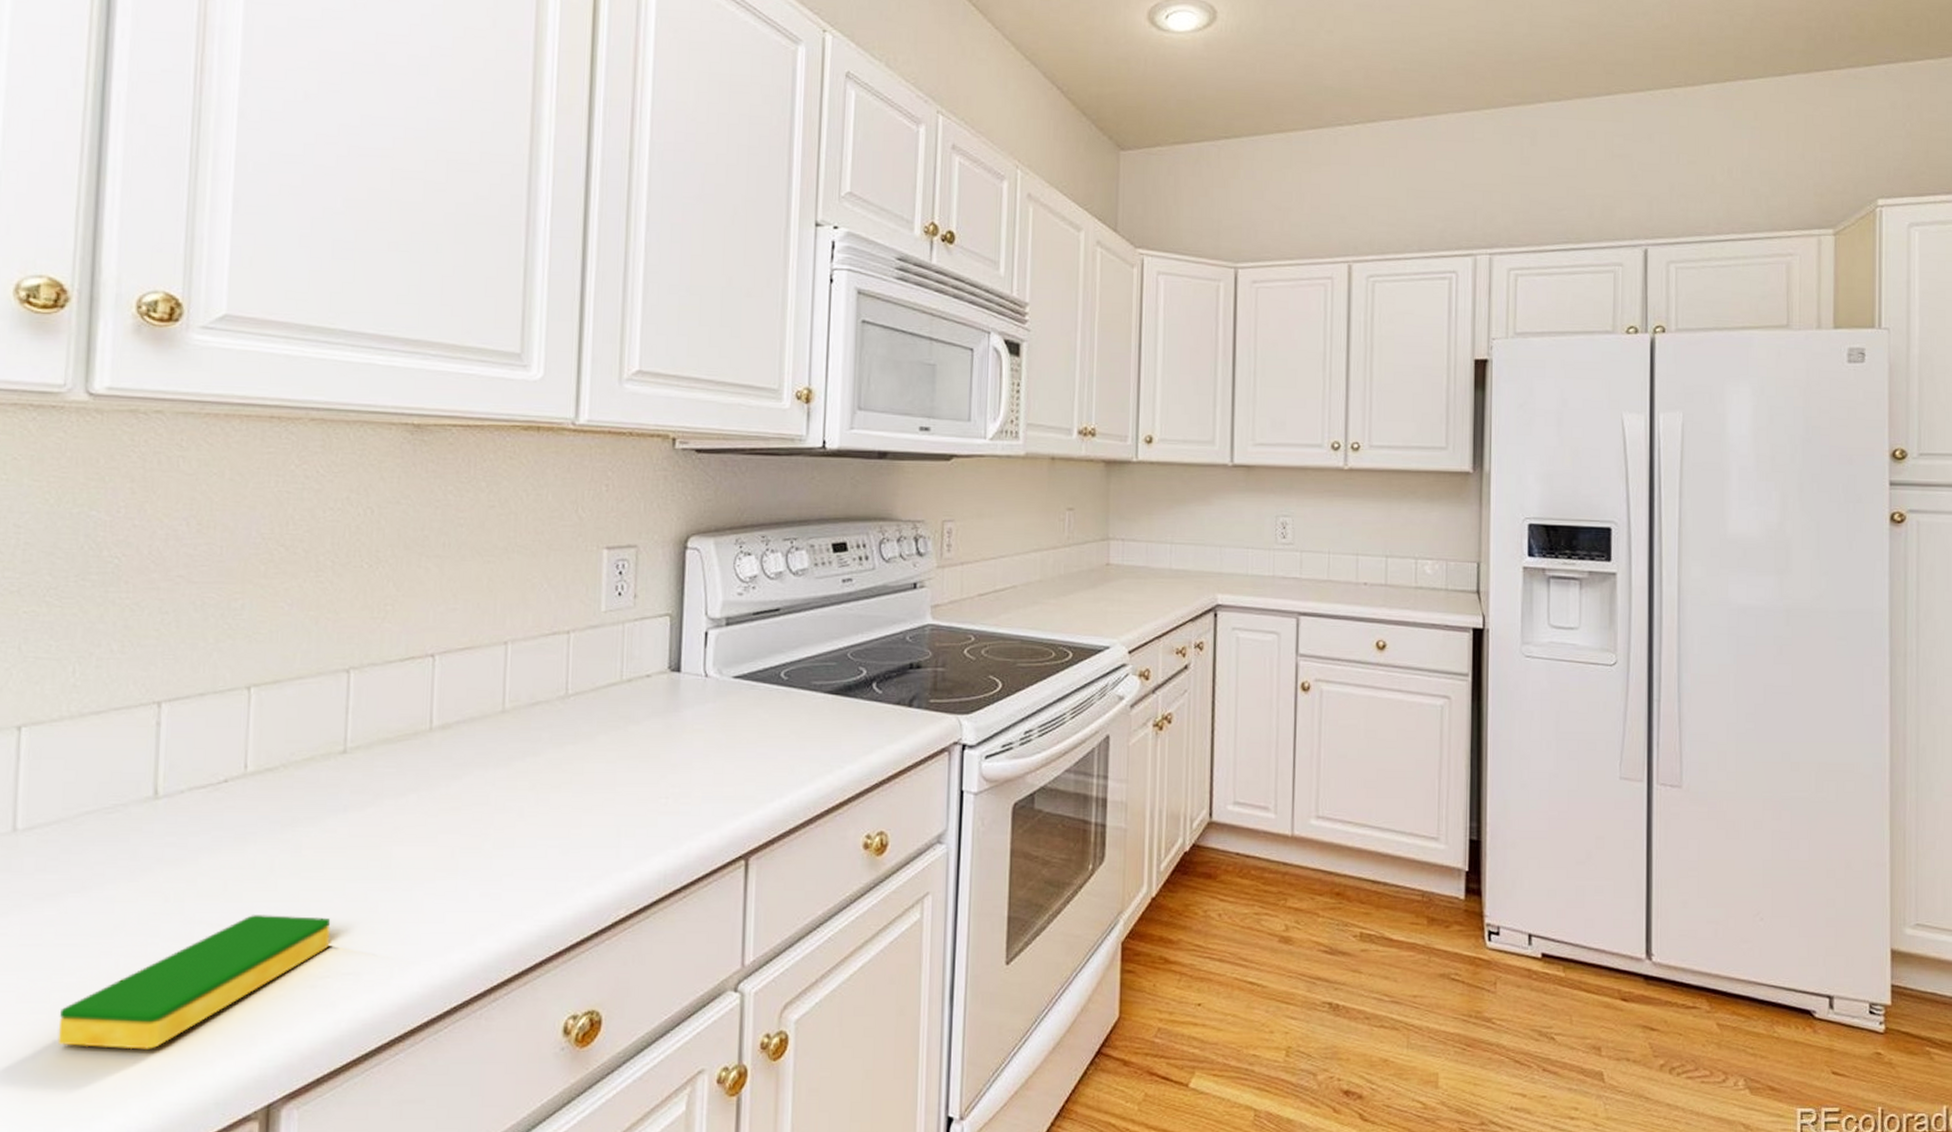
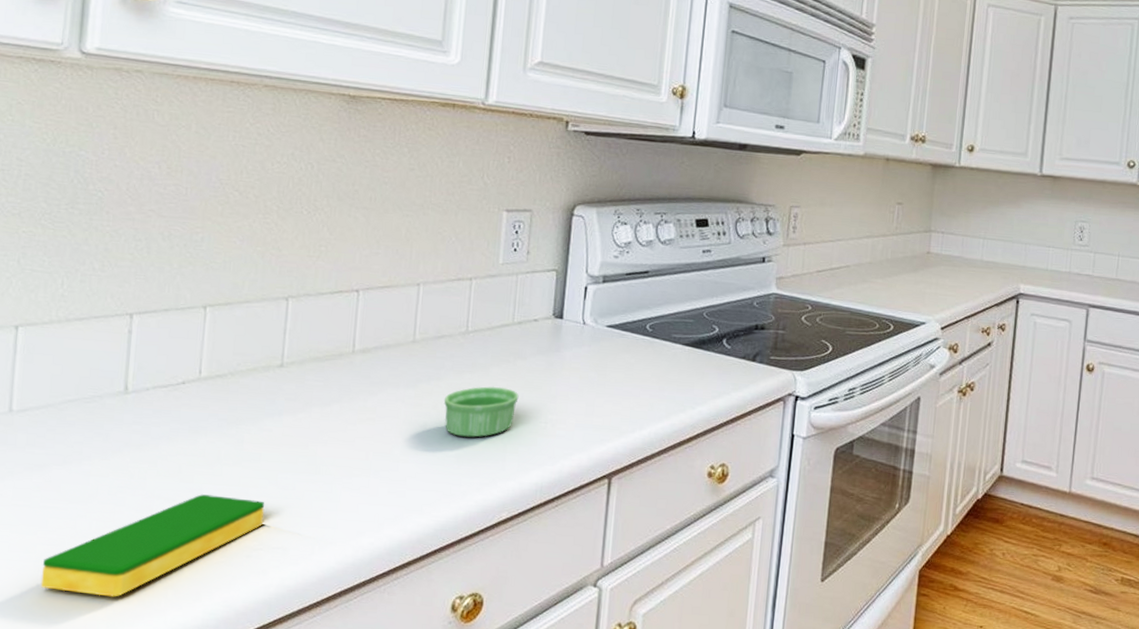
ramekin: none [542,758,633,822] -> present [444,386,519,438]

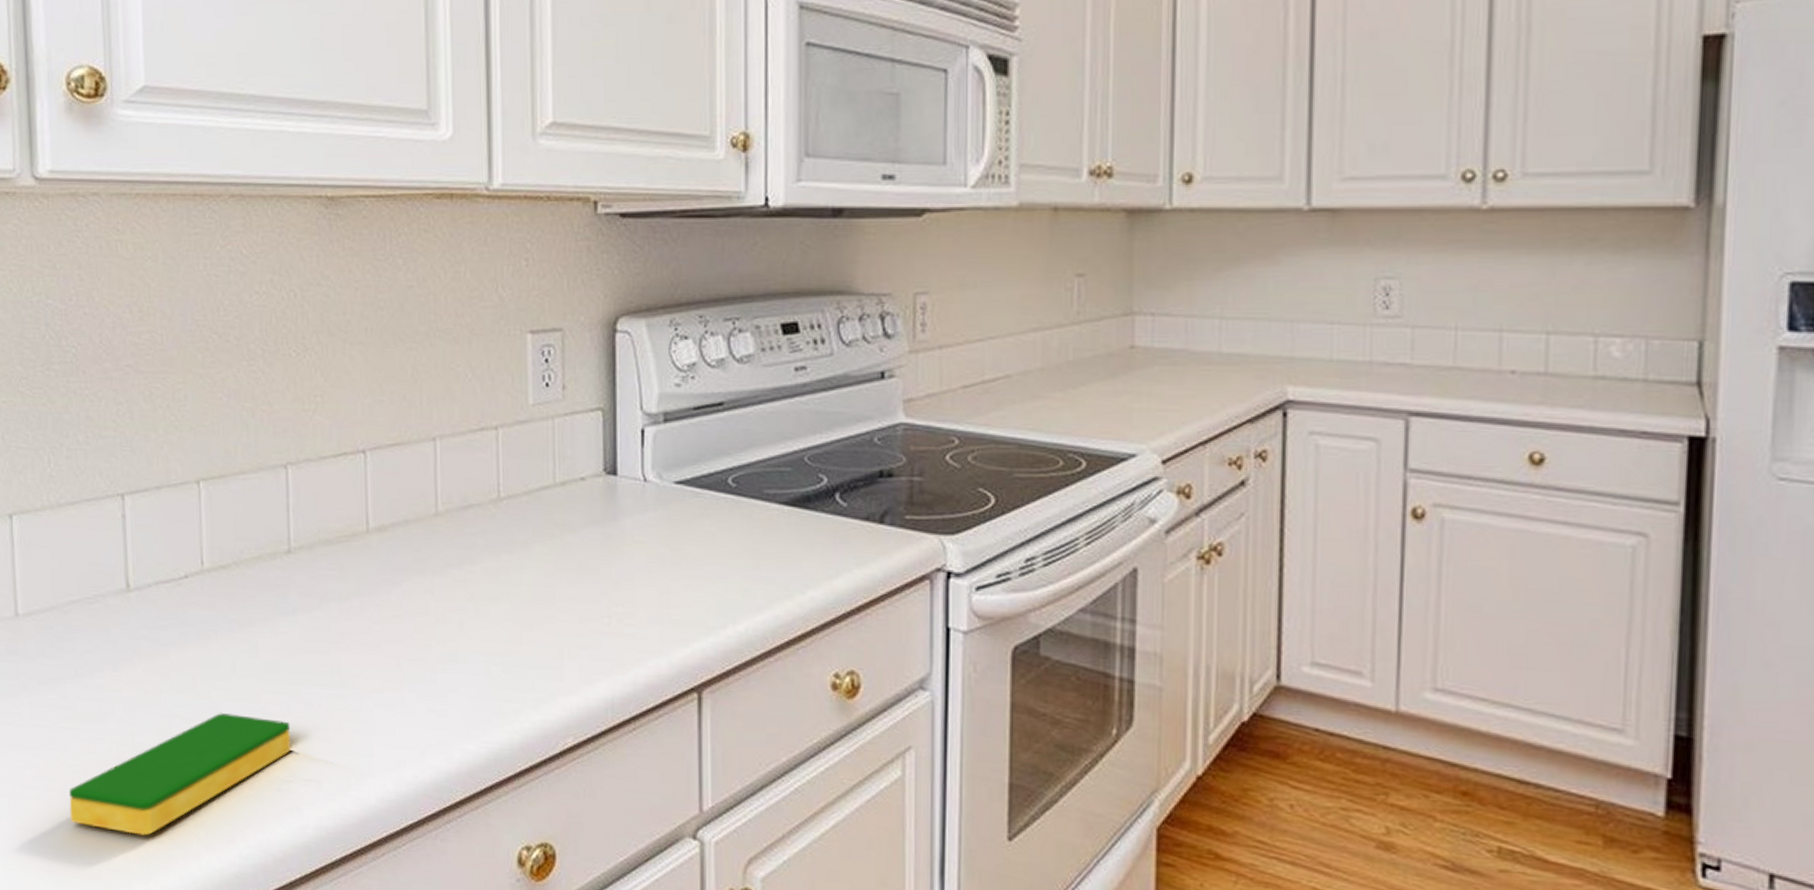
ramekin: present [444,386,519,438] -> none [480,569,572,639]

